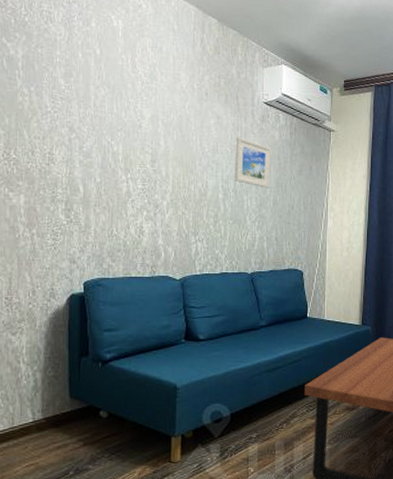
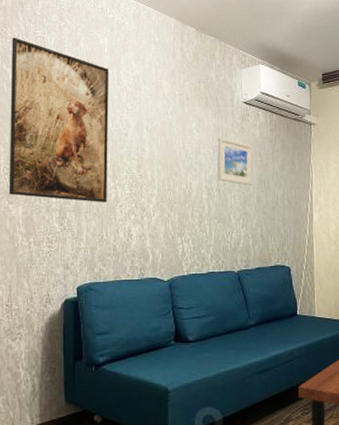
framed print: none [8,8,123,197] -> present [8,37,110,203]

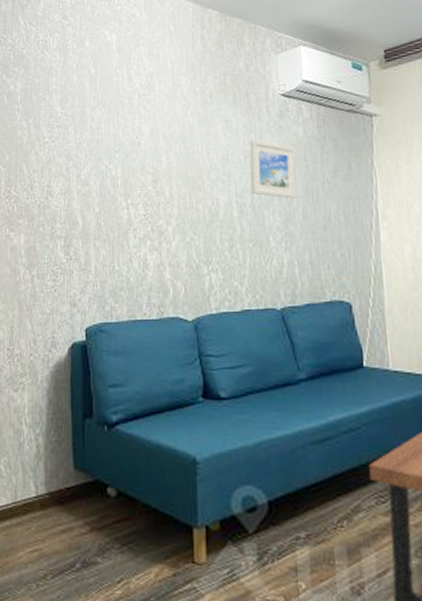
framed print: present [8,37,110,203] -> none [9,43,119,227]

